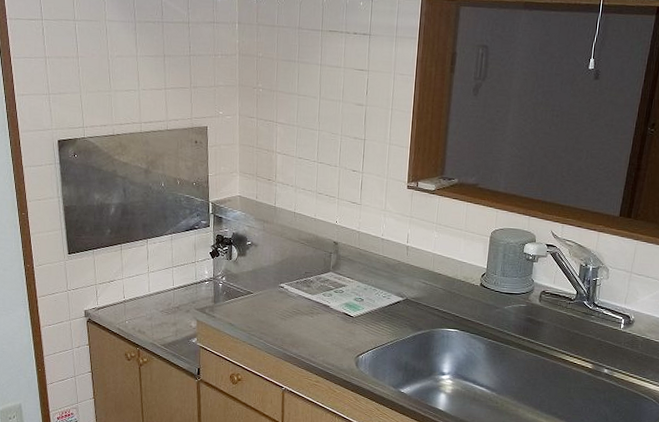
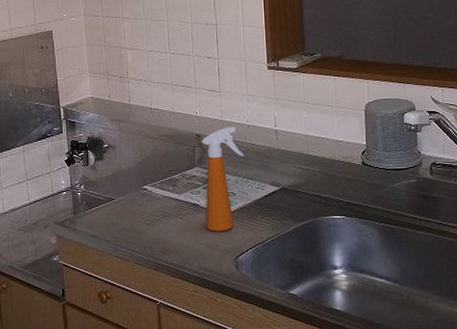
spray bottle: none [333,238,375,332] -> present [201,127,244,232]

